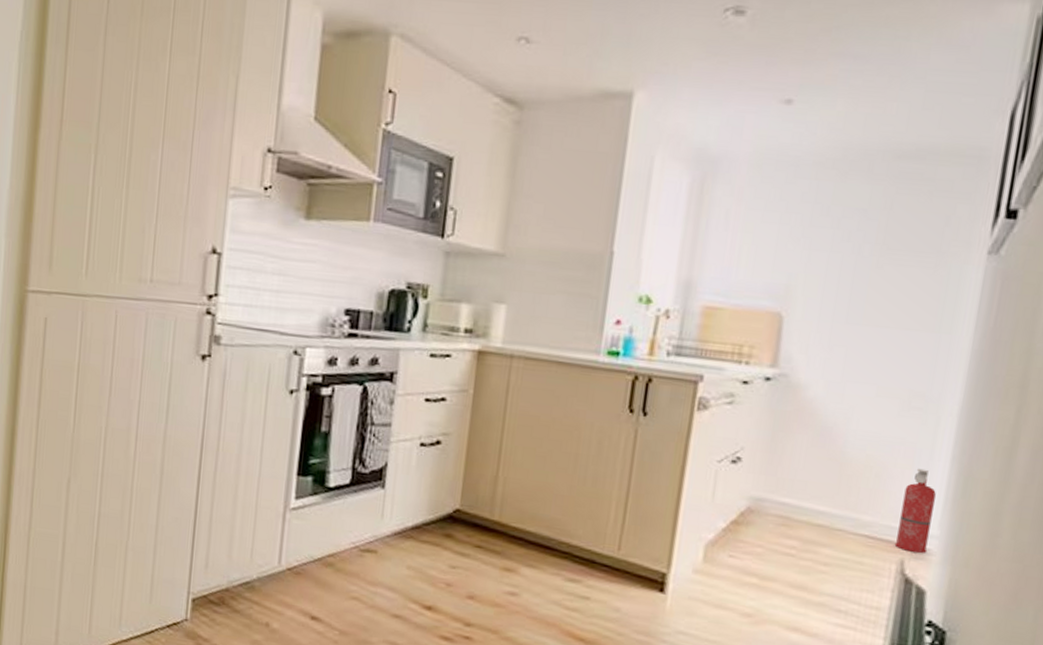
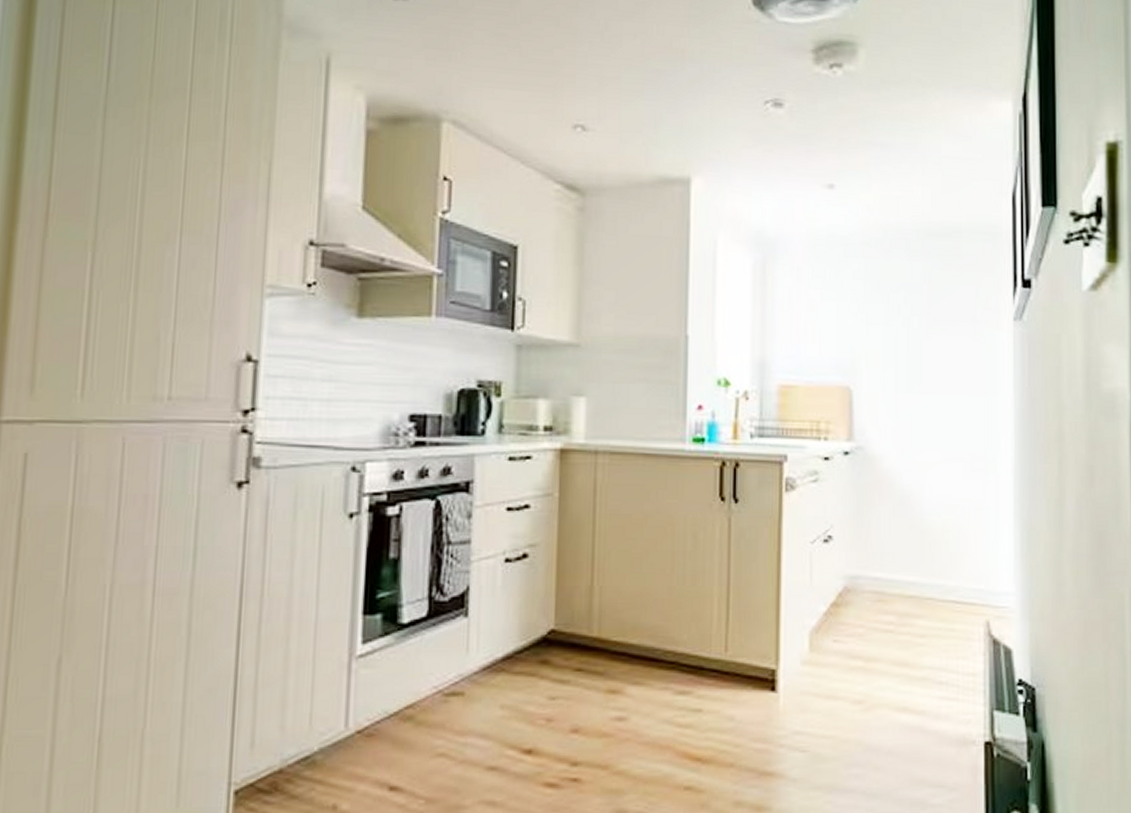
fire extinguisher: present [894,468,936,554] -> none [979,527,1008,613]

